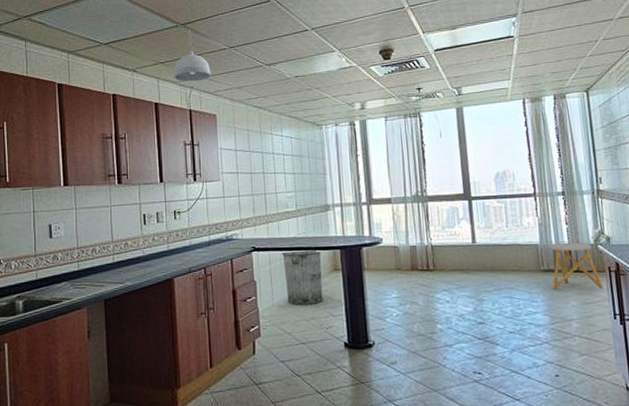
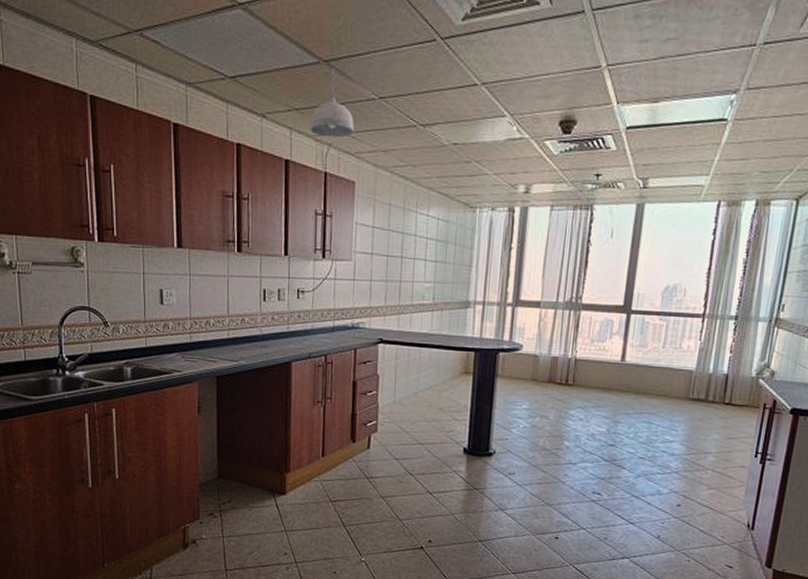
trash can: present [282,250,323,305] -> none [410,346,454,406]
stool: present [548,242,604,290] -> none [698,371,753,426]

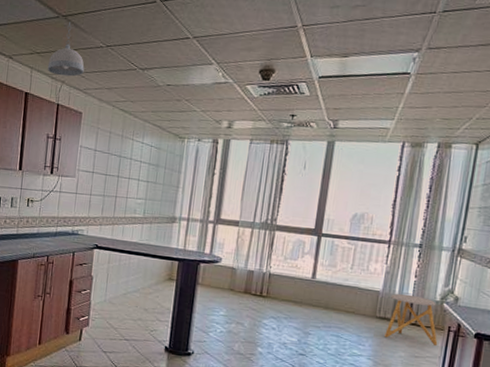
stool: none [698,371,753,426] -> present [384,294,438,347]

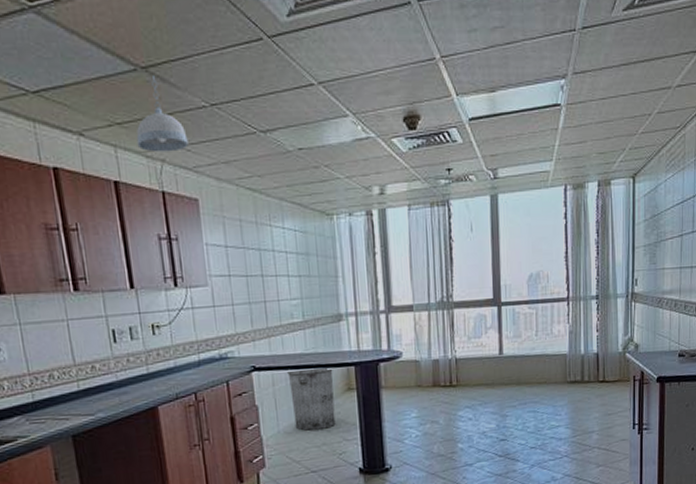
trash can: none [119,252,160,307] -> present [287,369,336,431]
stool: present [384,294,438,347] -> none [577,351,626,402]

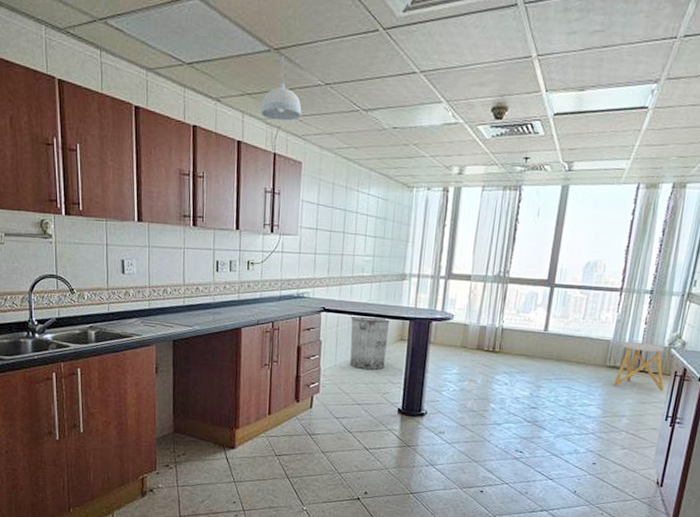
stool: none [577,351,626,402] -> present [614,341,665,392]

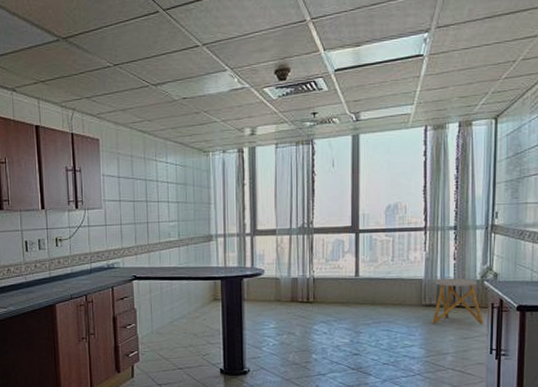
pendant light: present [260,56,302,121] -> none [55,44,94,103]
trash can: present [349,314,390,370] -> none [163,279,202,333]

